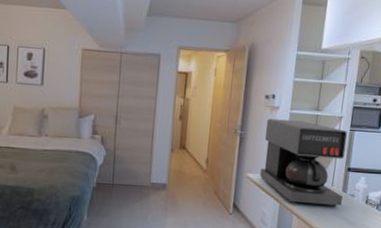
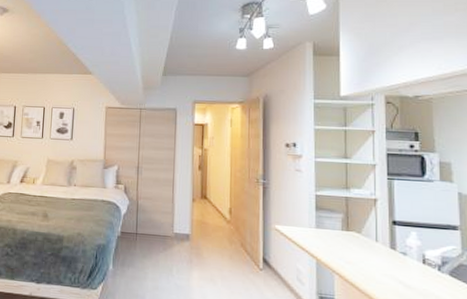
coffee maker: present [259,118,348,206] -> none [289,167,392,266]

